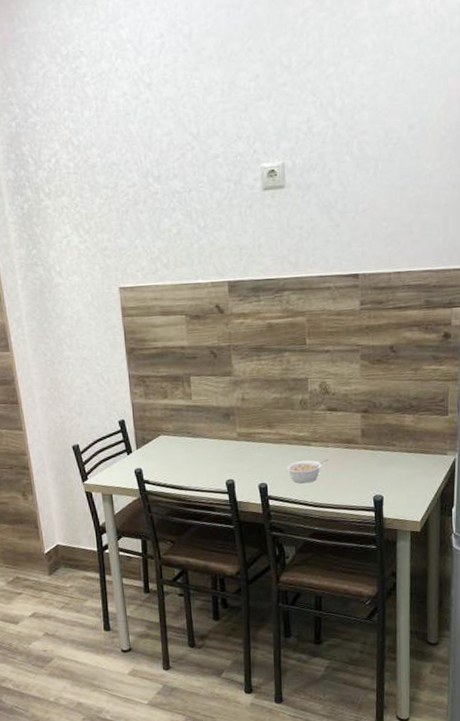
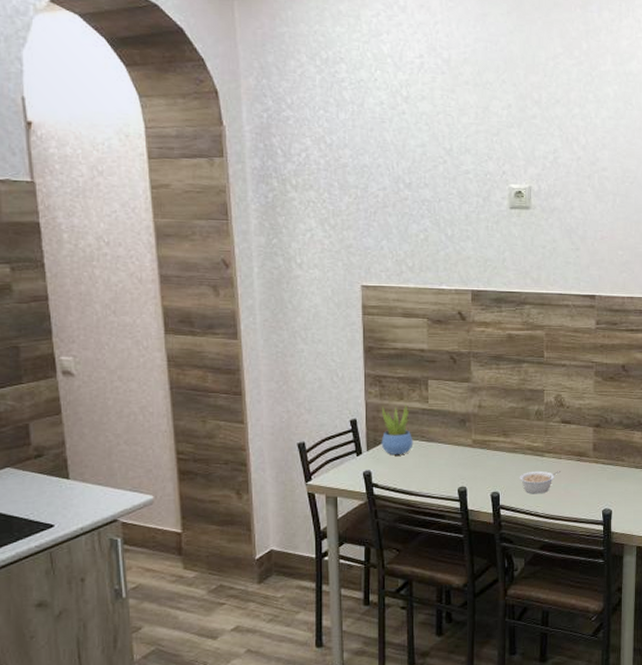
succulent plant: none [148,402,180,452] -> present [381,404,414,454]

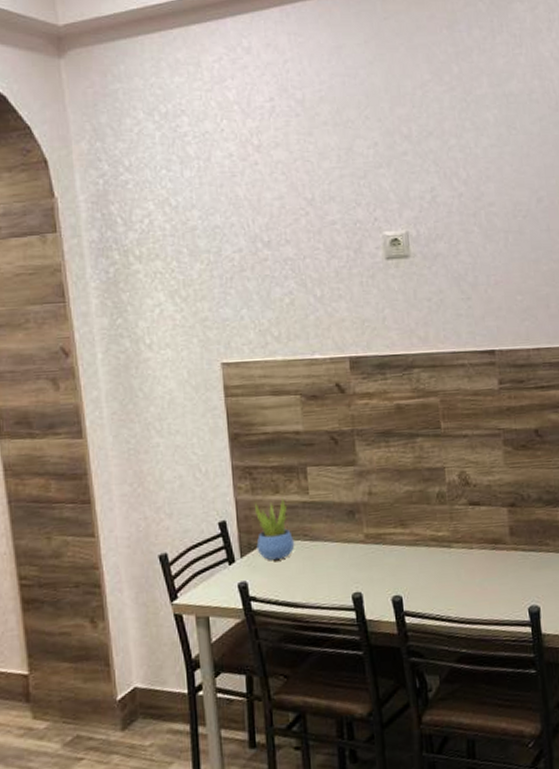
legume: present [519,470,562,494] -> none [423,564,474,595]

